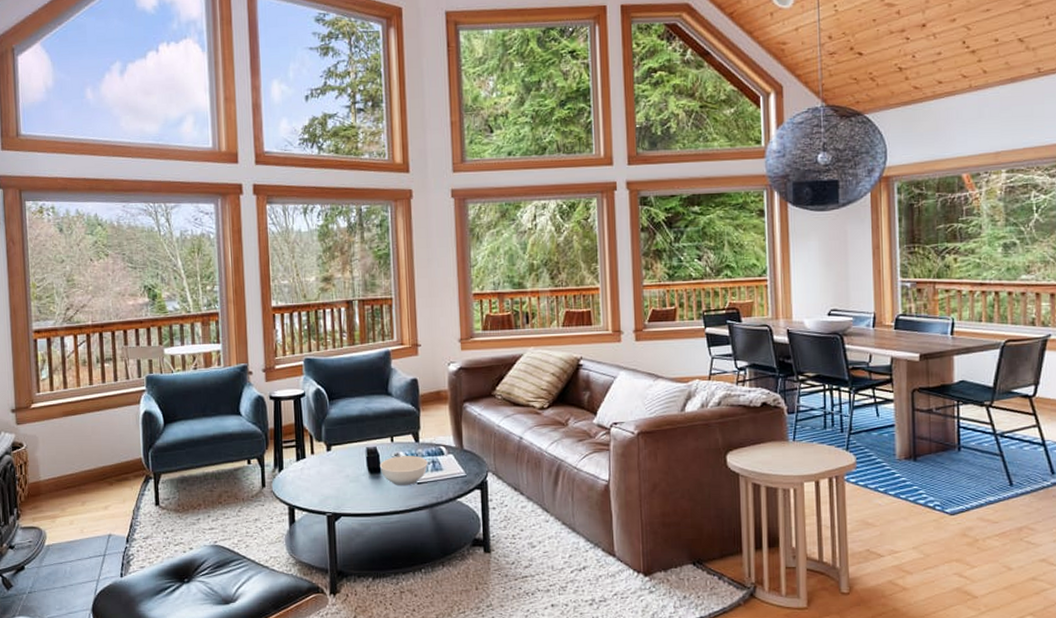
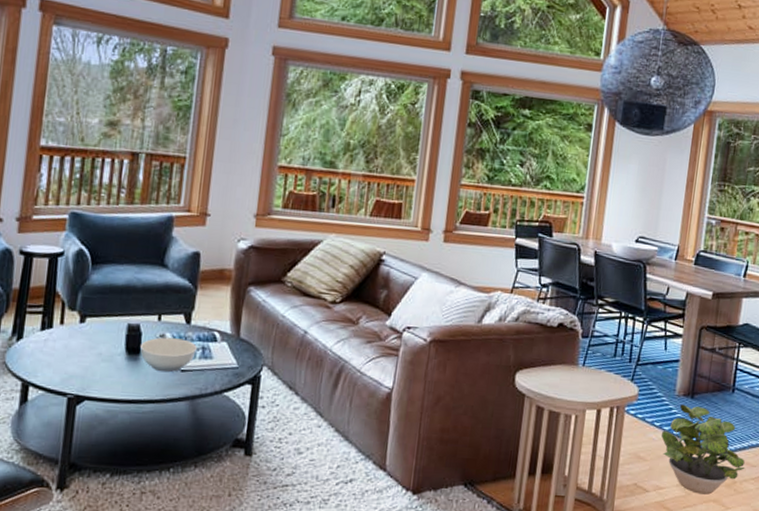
potted plant: none [888,468,986,555] -> present [661,404,745,495]

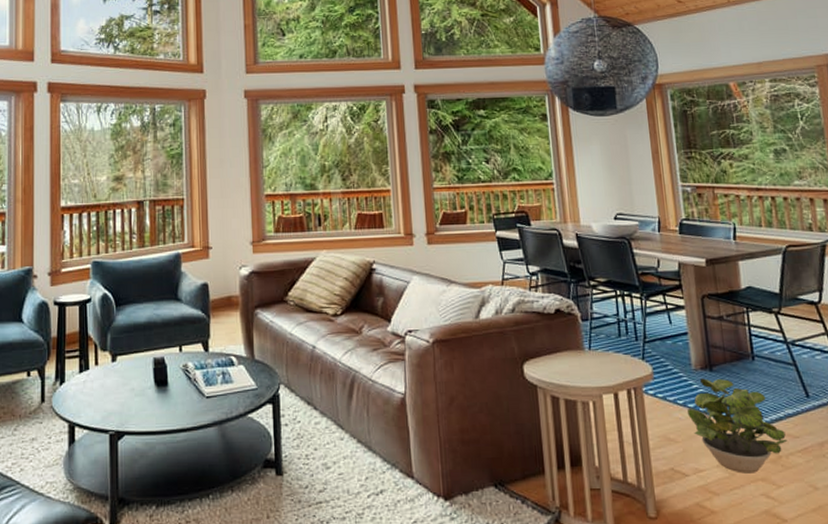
bowl: present [140,337,197,373] -> none [167,366,218,401]

